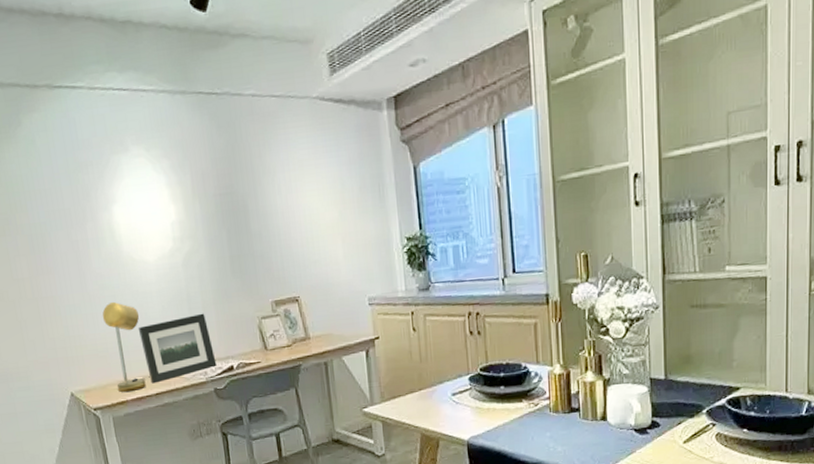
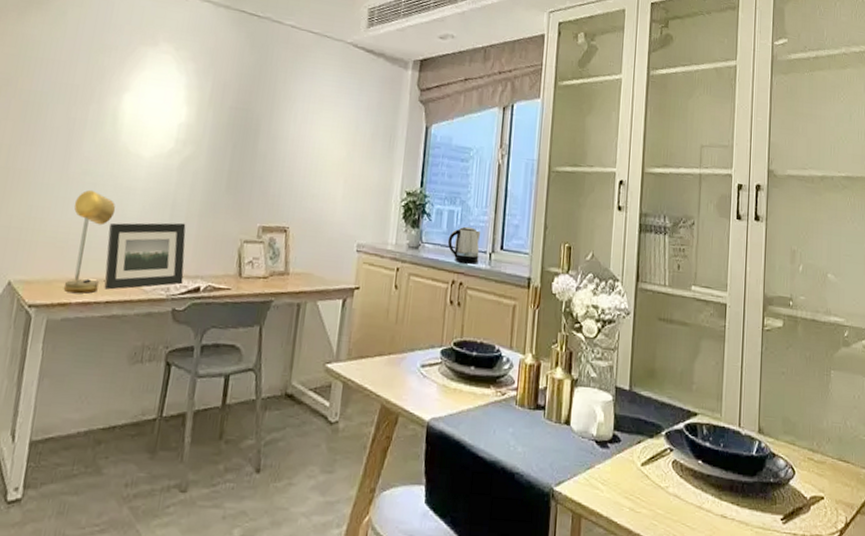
kettle: none [457,257,492,295] -> present [447,226,481,264]

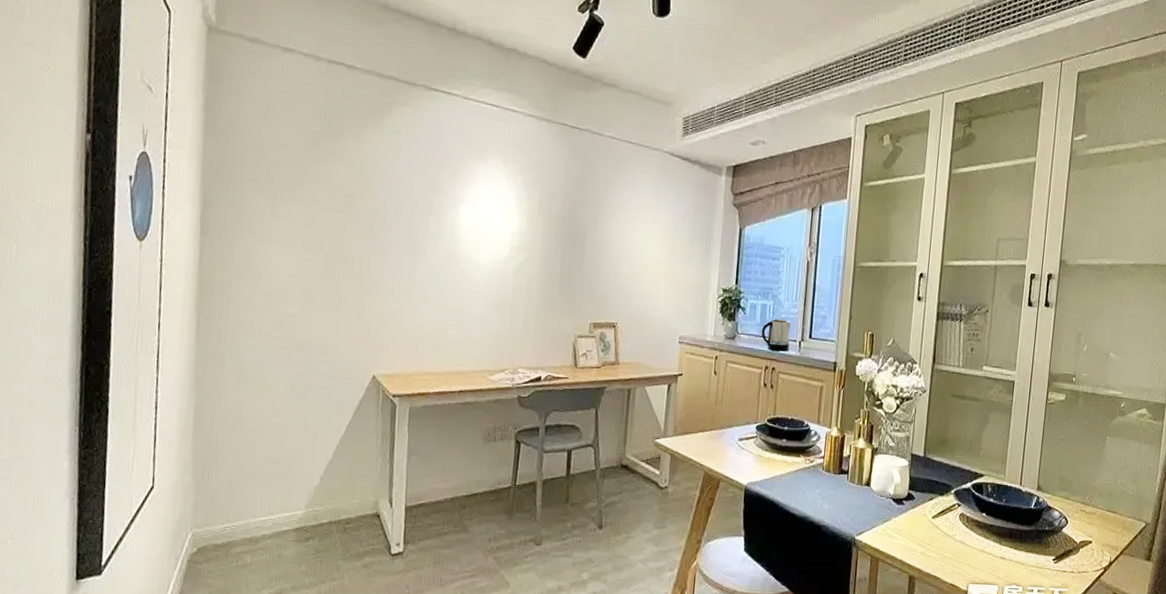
desk lamp: present [64,189,115,294] -> none [422,294,460,385]
picture frame: present [104,222,186,290] -> none [456,321,526,381]

